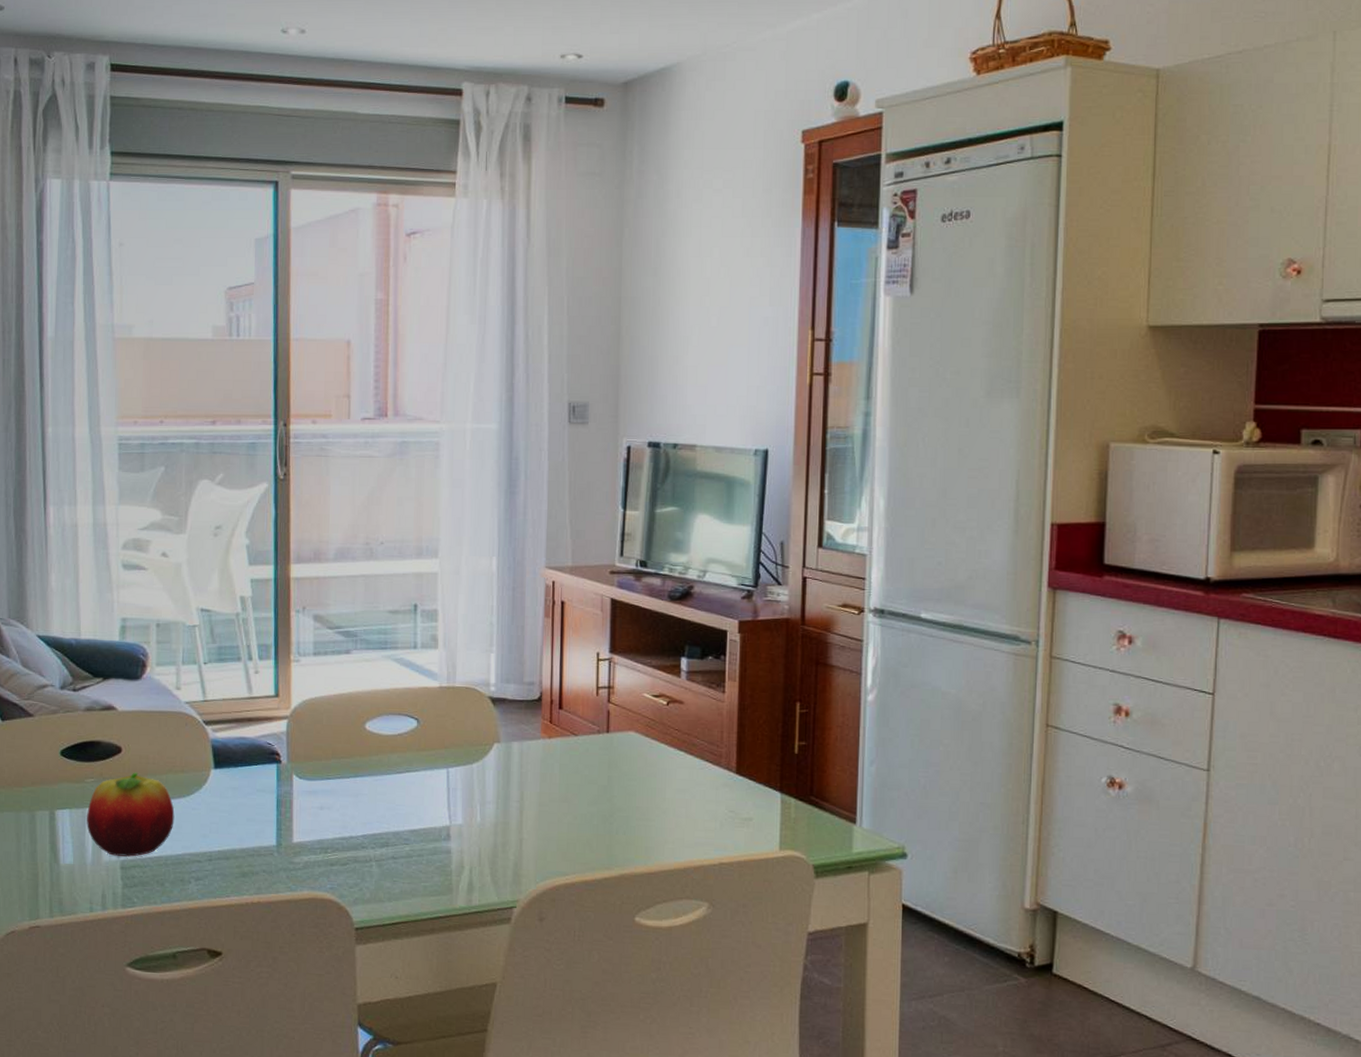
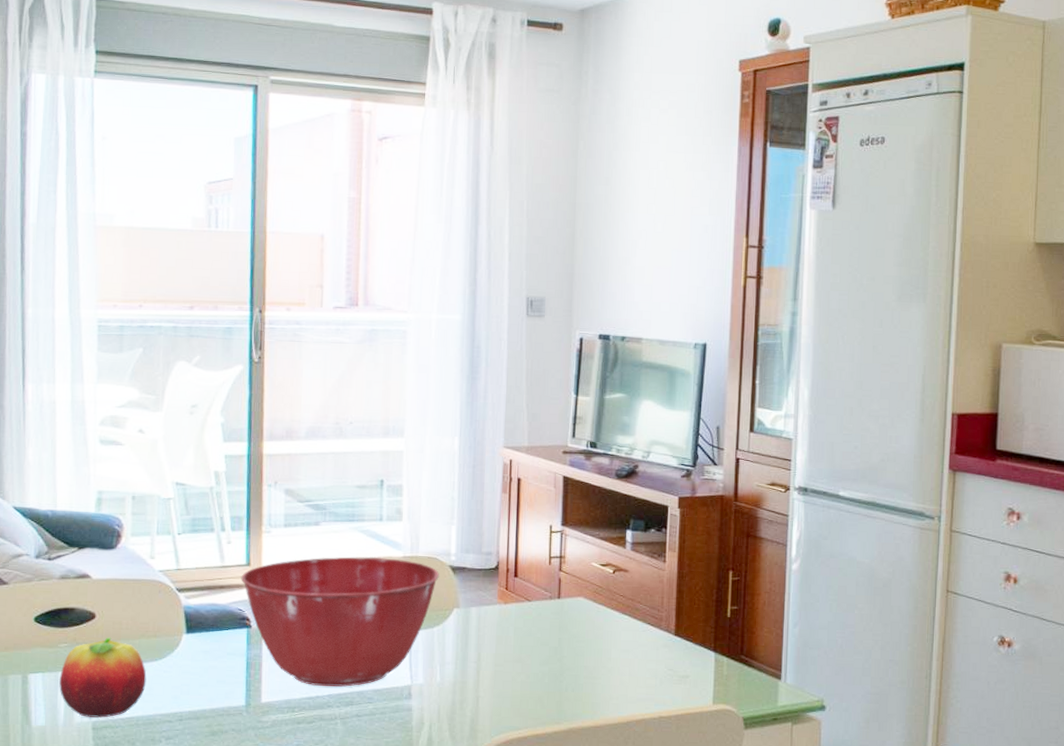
mixing bowl: none [269,687,478,827] -> present [241,556,439,687]

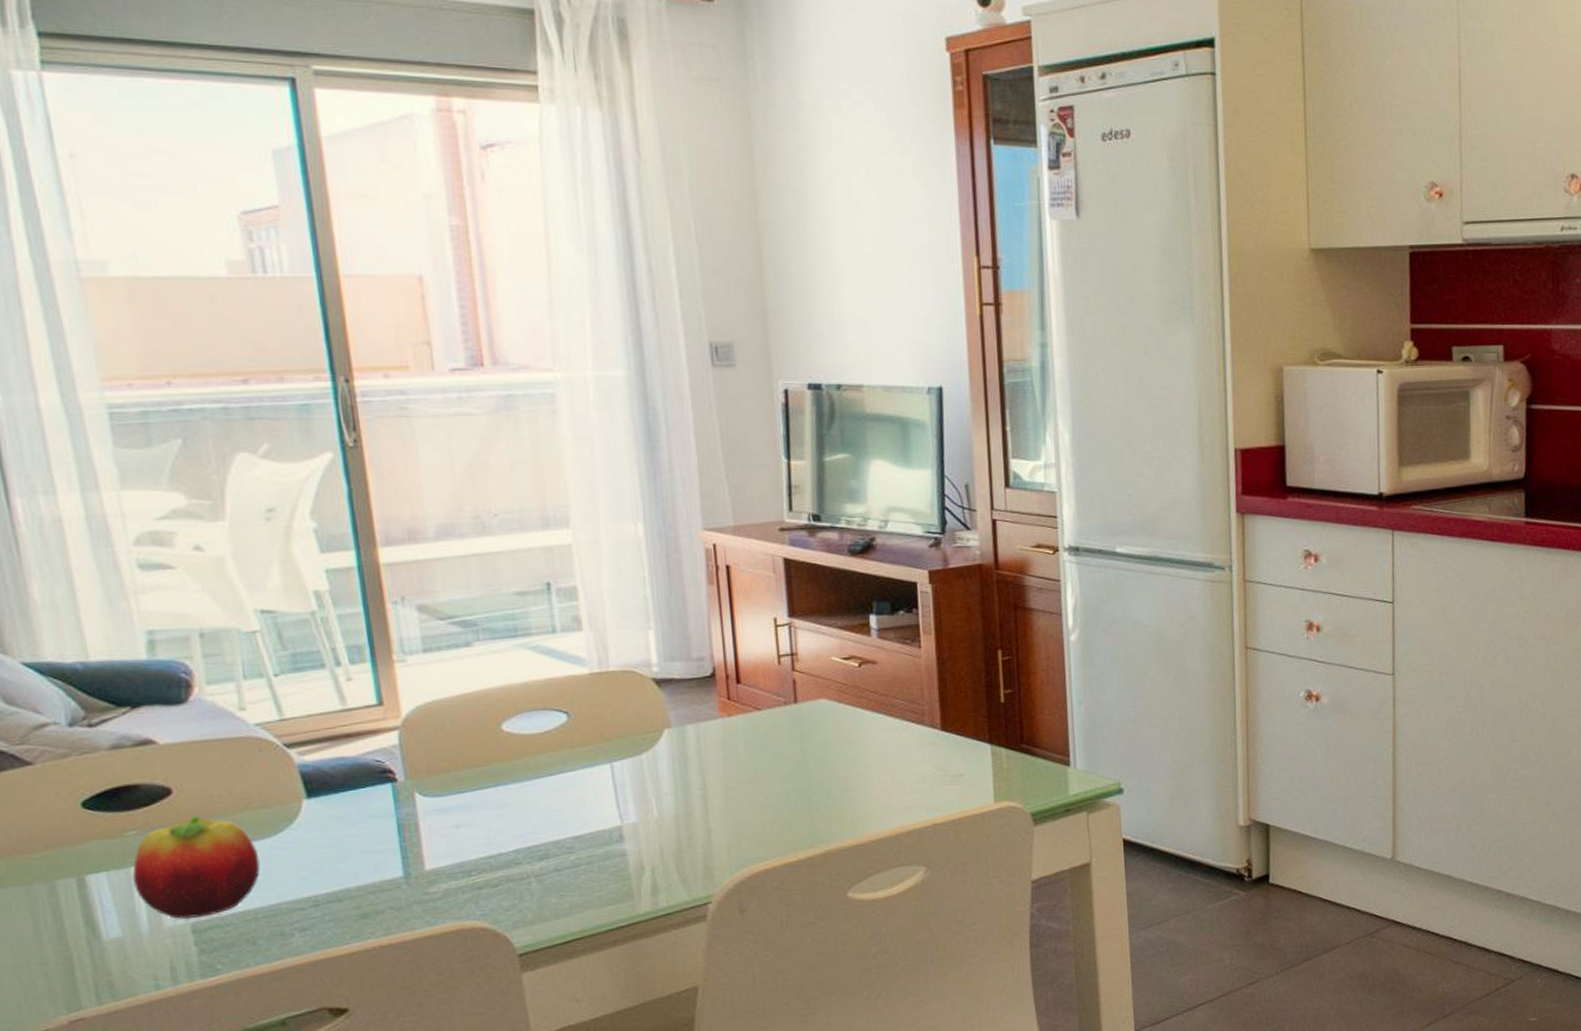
mixing bowl: present [241,556,439,687] -> none [372,677,640,842]

